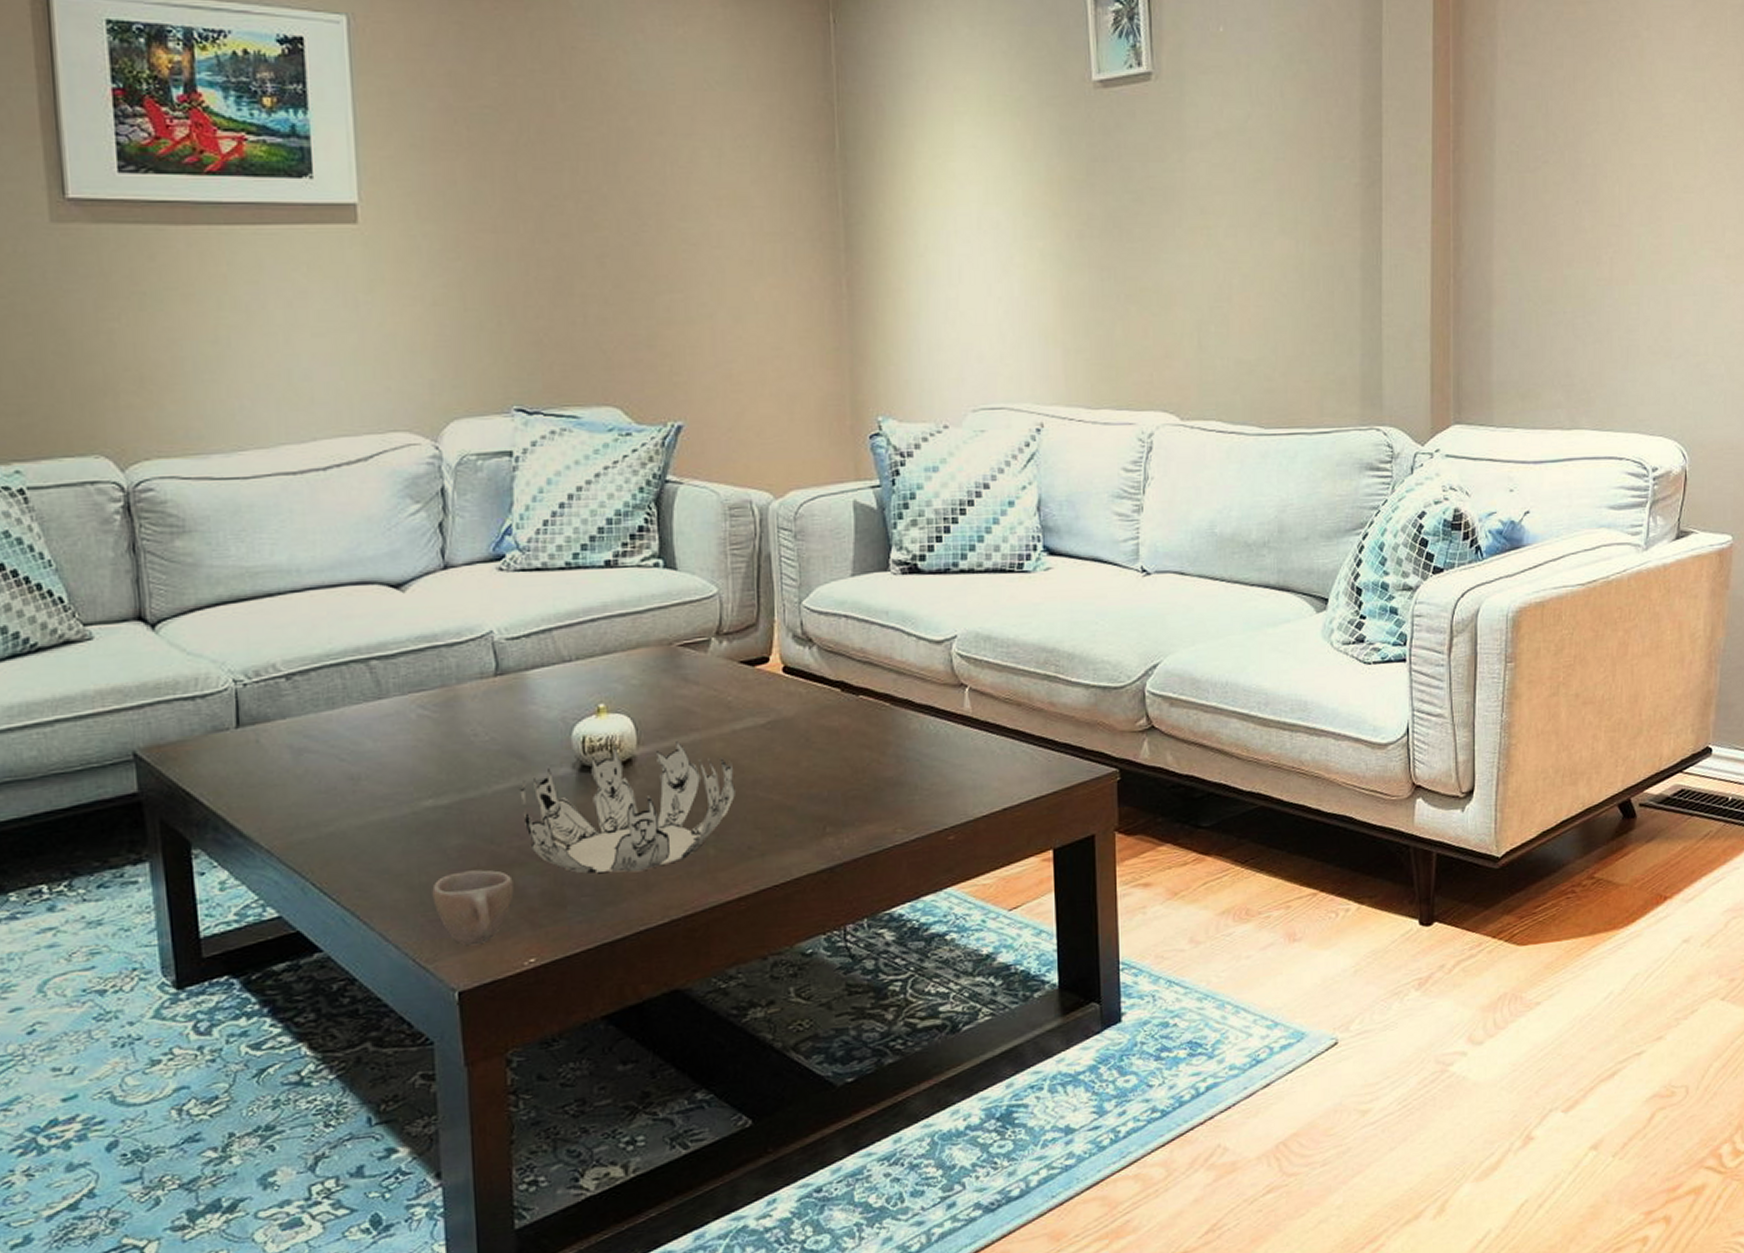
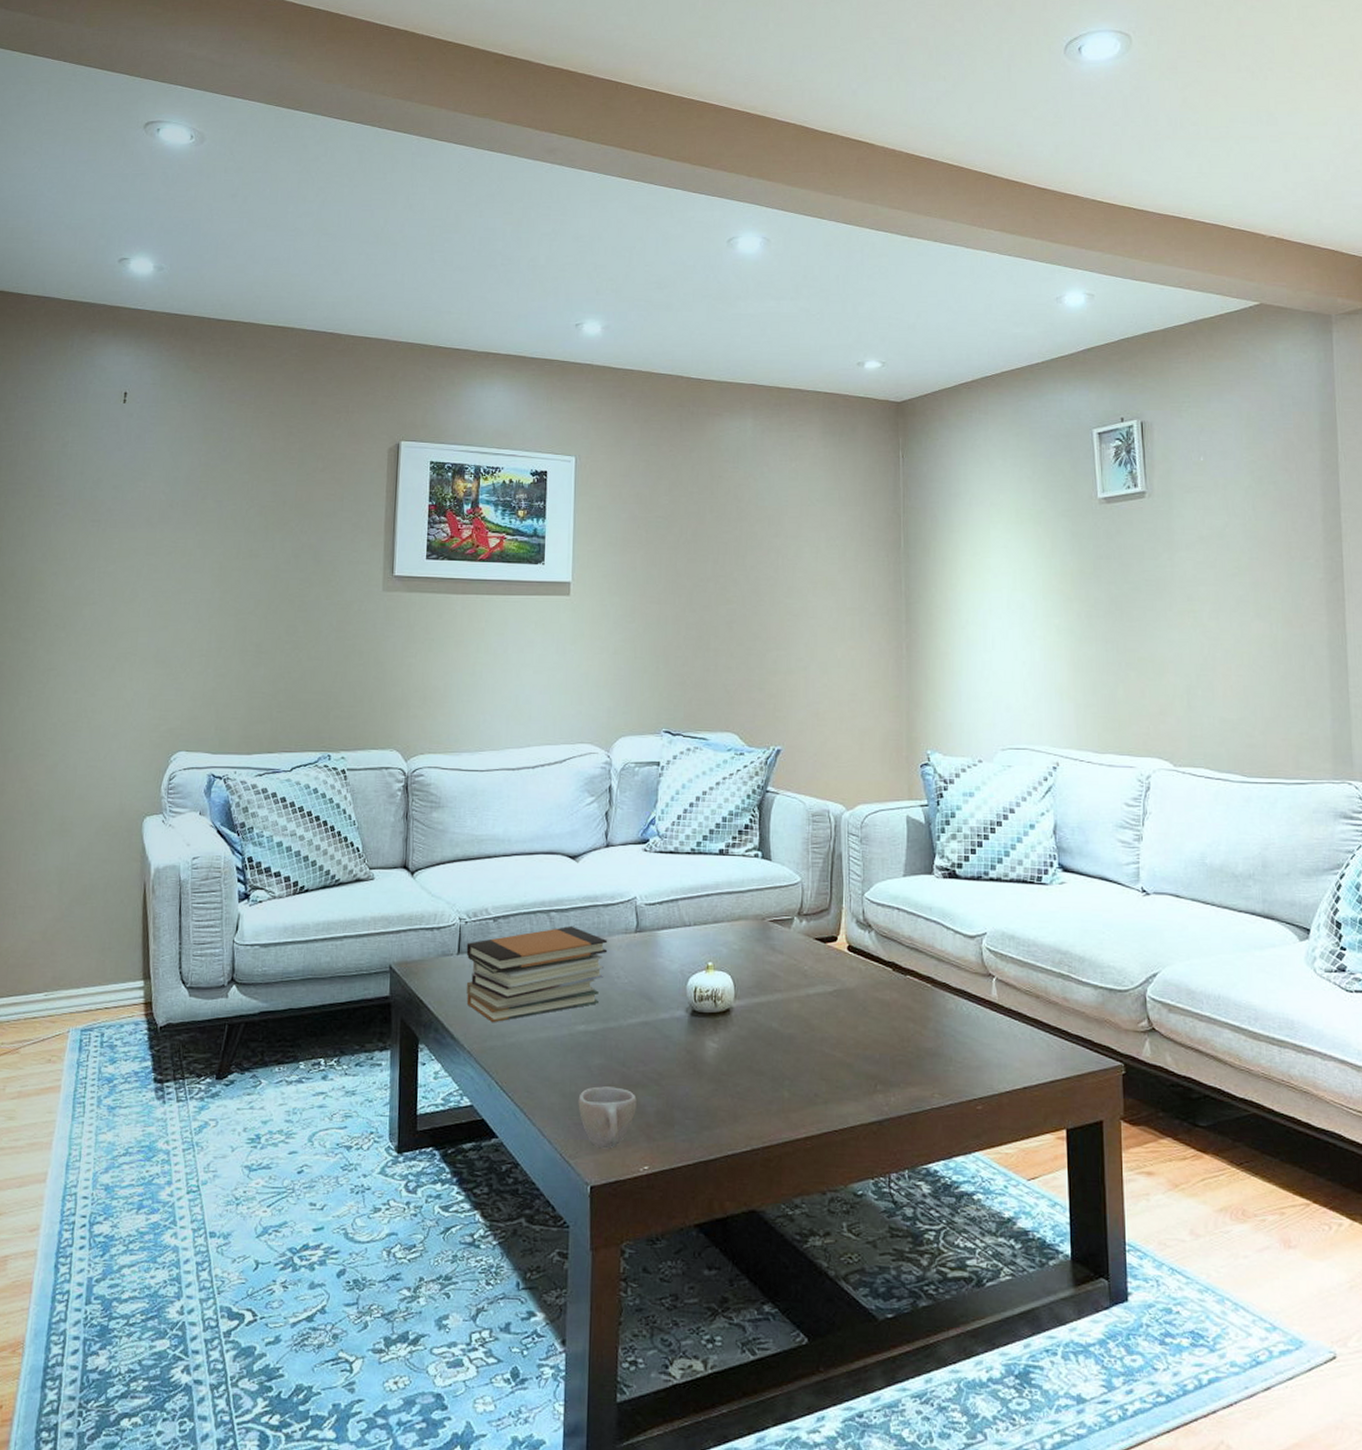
book stack: none [248,675,458,811] -> present [466,925,608,1023]
decorative bowl: present [519,739,735,874] -> none [646,997,807,1104]

